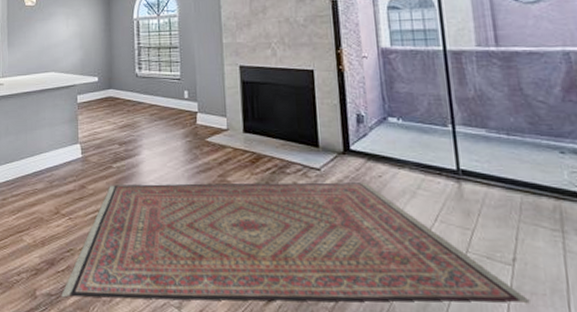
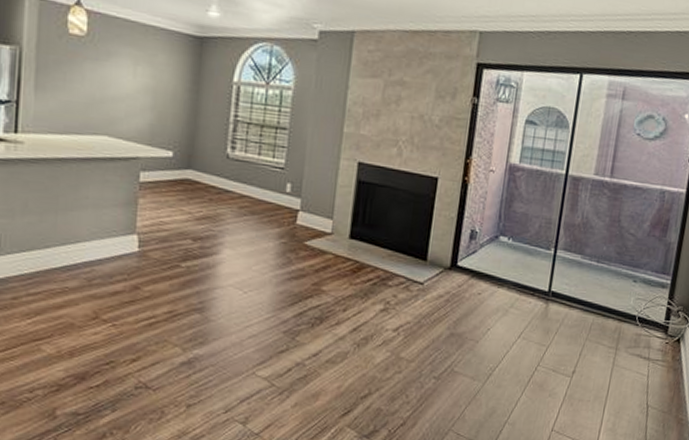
area rug: present [61,182,530,303] -> none [92,287,577,417]

